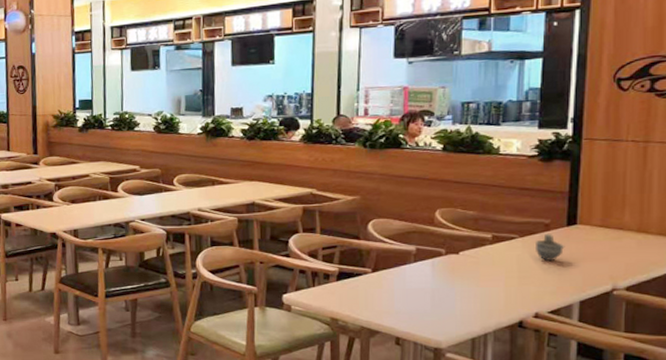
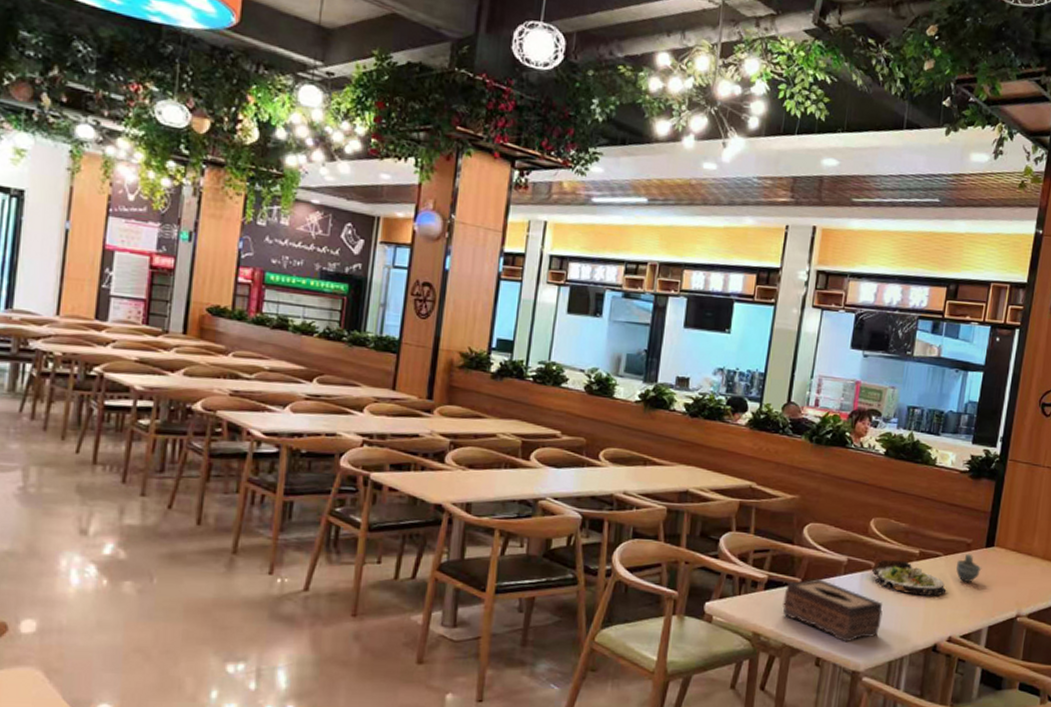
tissue box: none [356,267,459,323] -> present [783,578,883,643]
salad plate: none [442,246,527,277] -> present [871,560,947,597]

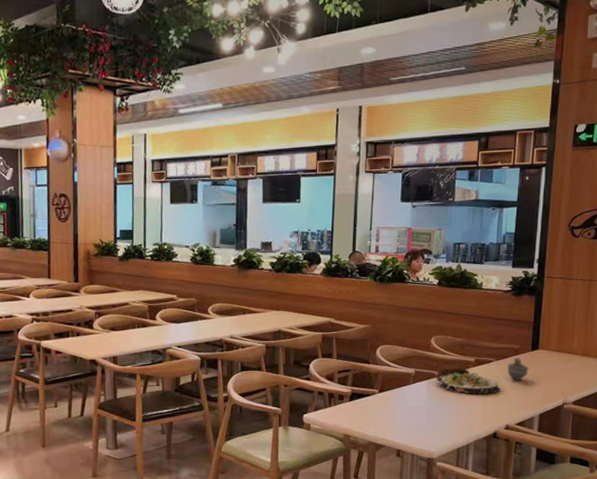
tissue box: present [783,578,883,643] -> none [366,388,448,437]

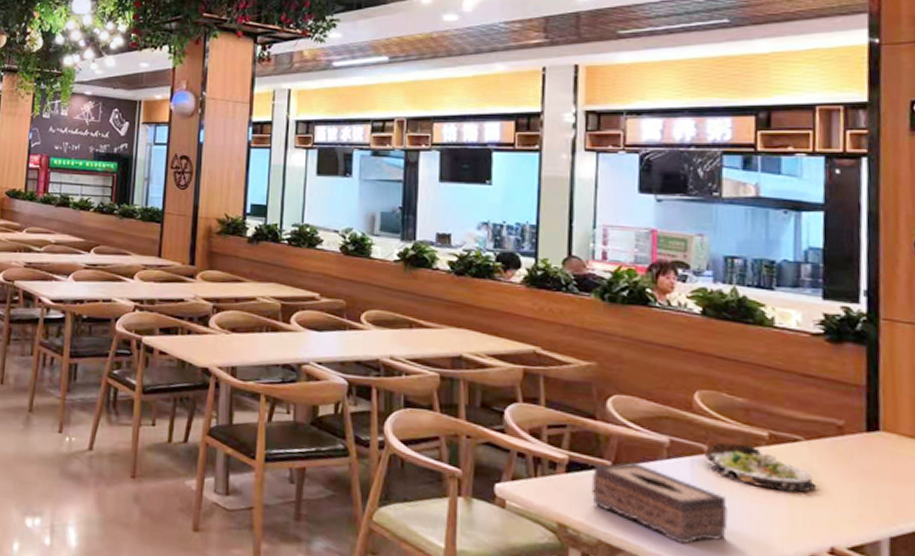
tissue box: none [366,388,448,437] -> present [591,461,728,545]
cup: present [508,358,530,381] -> none [827,439,866,478]

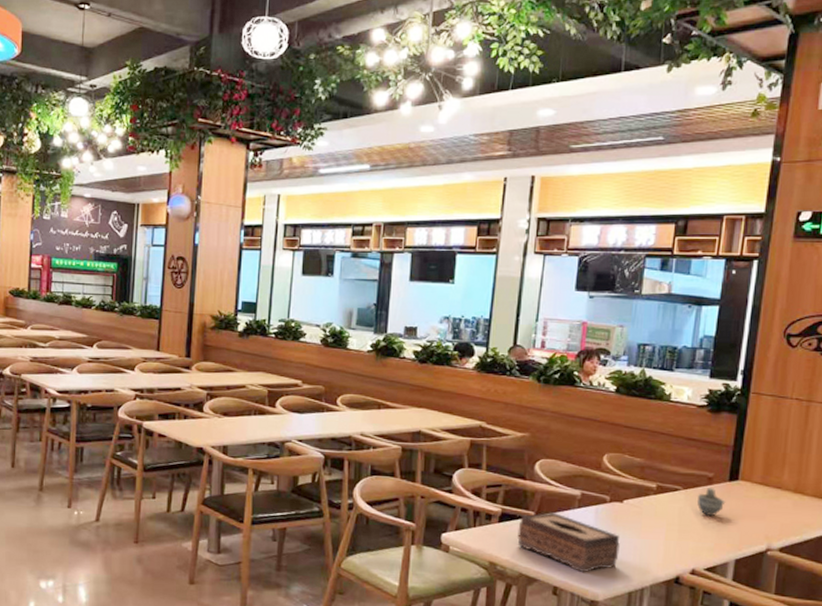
salad plate: present [704,442,817,493] -> none [606,494,688,530]
cup: none [827,439,866,478] -> present [697,488,726,517]

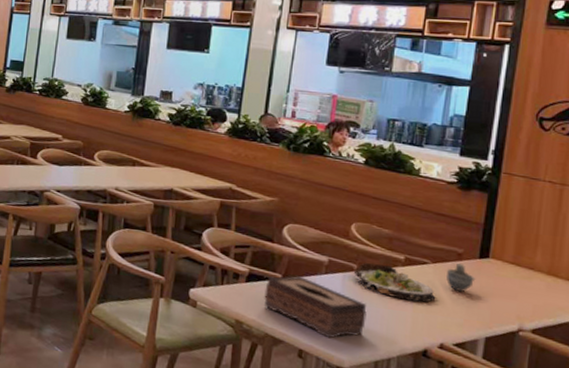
salad plate: none [606,494,688,530] -> present [353,263,436,303]

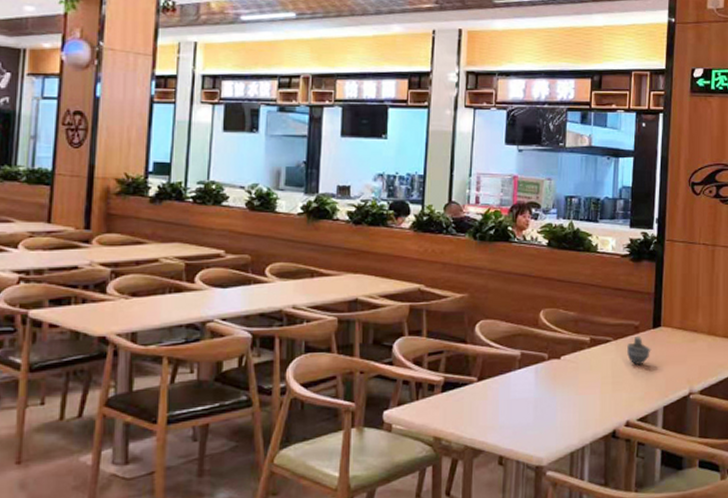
tissue box: present [264,275,367,339] -> none [461,375,560,438]
salad plate: present [353,263,436,303] -> none [545,349,620,384]

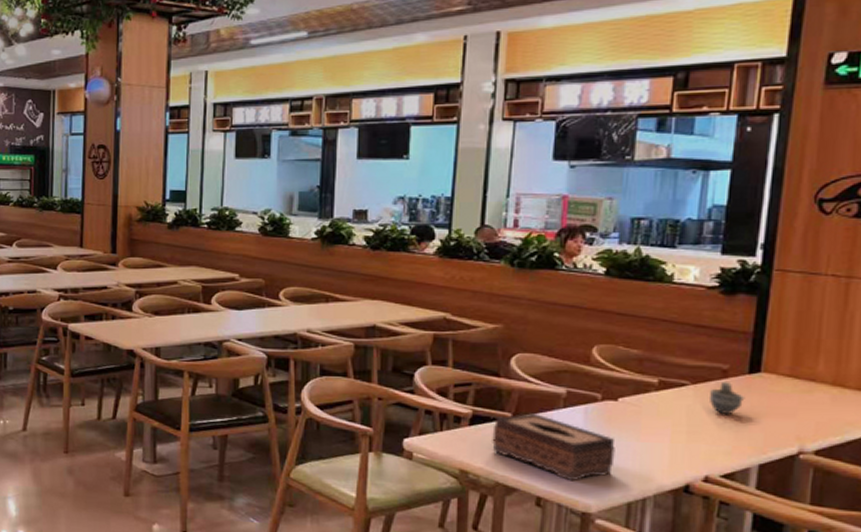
tissue box: none [461,375,560,438] -> present [492,412,615,482]

